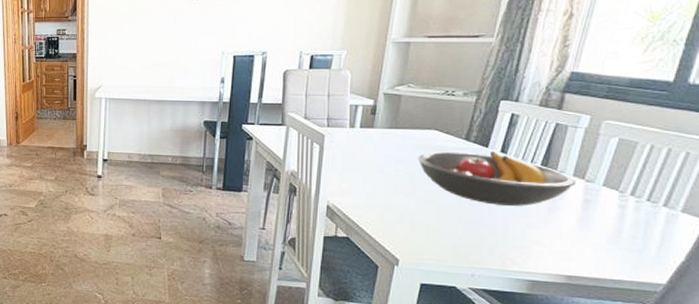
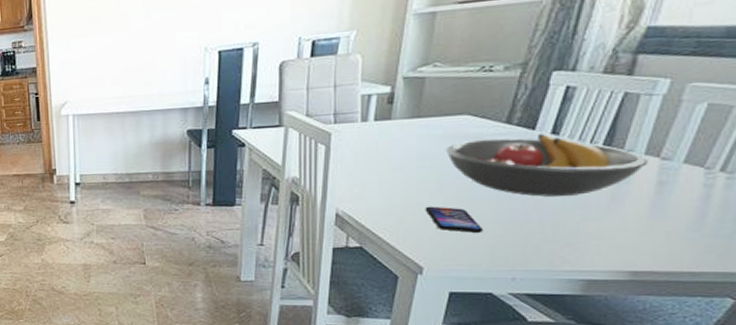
smartphone: none [401,205,447,232] -> present [425,206,482,233]

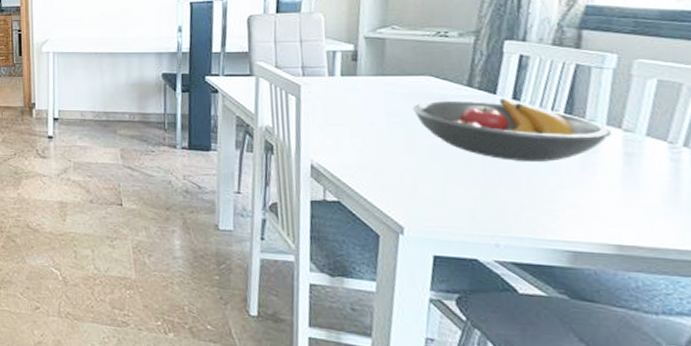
smartphone: present [425,206,482,233] -> none [398,163,459,194]

